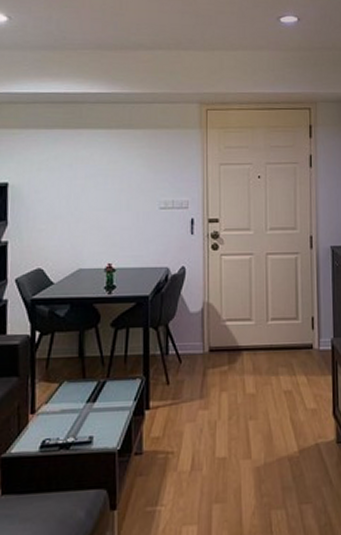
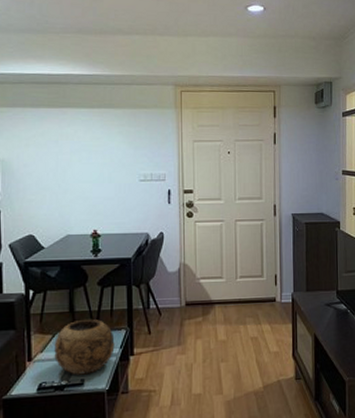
decorative bowl: none [60,365,128,431] -> present [54,319,115,375]

